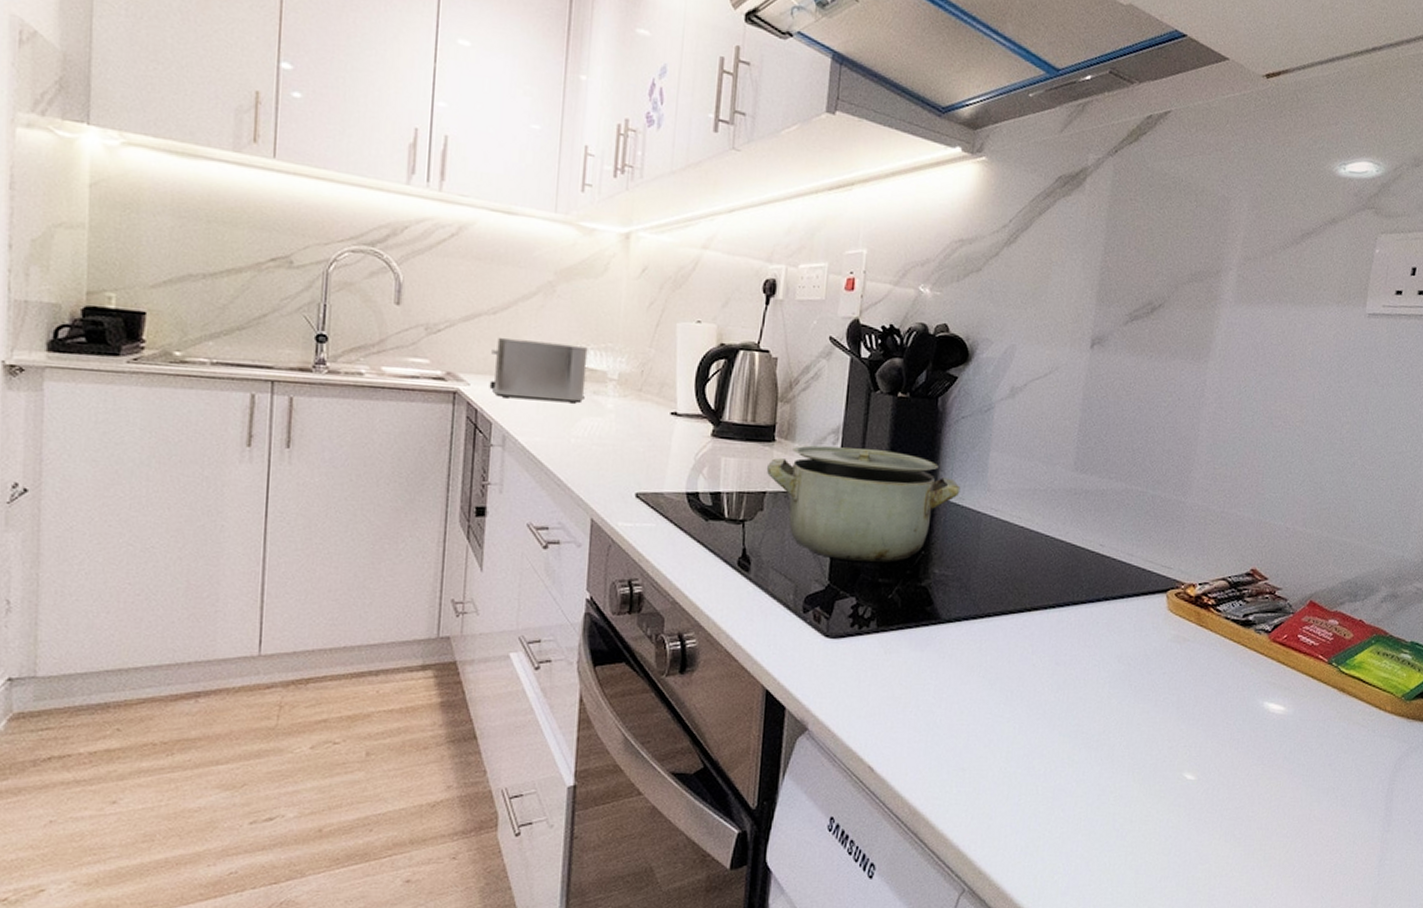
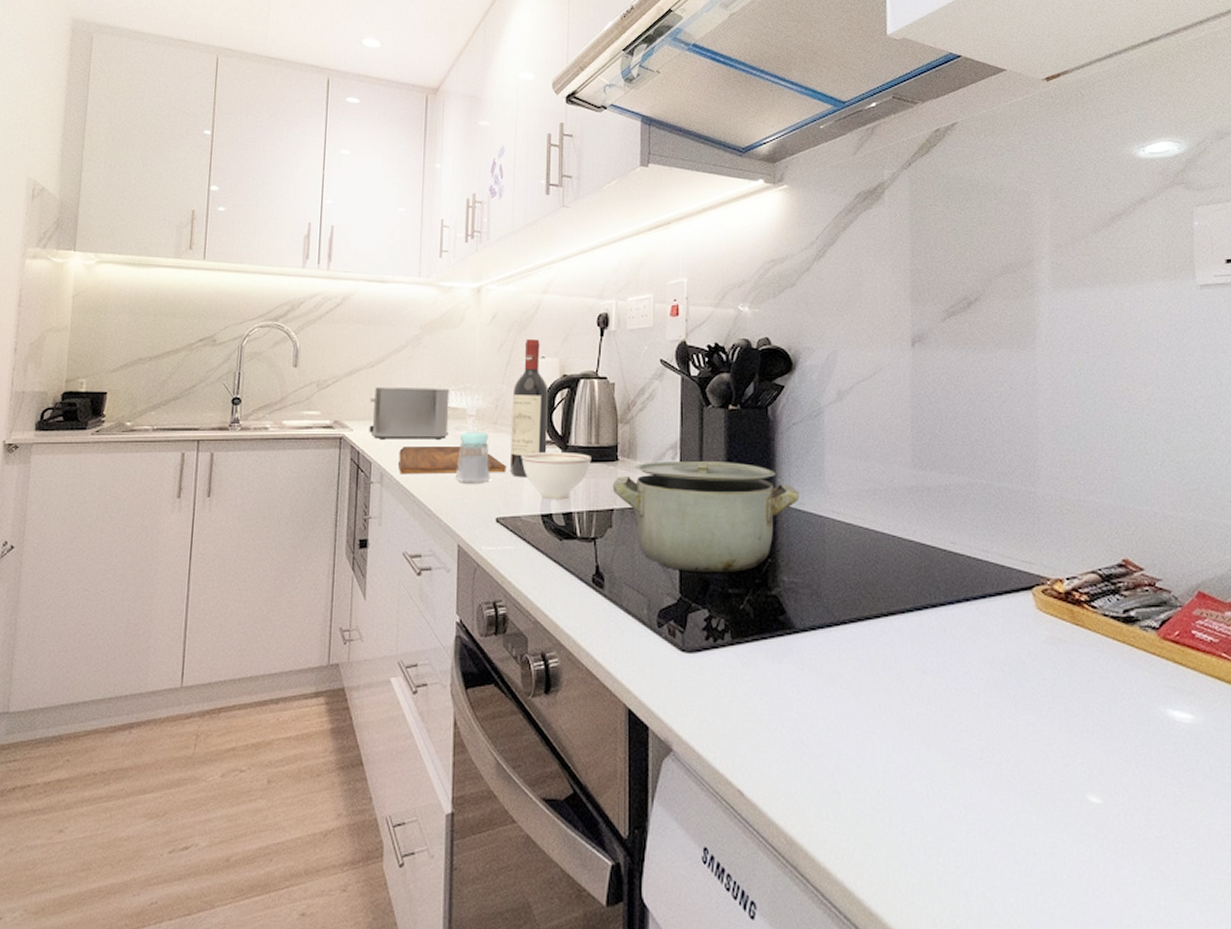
cutting board: none [524,408,650,446] -> present [398,447,506,475]
salt shaker: none [591,396,632,457] -> present [455,431,490,485]
wine bottle: none [654,300,703,452] -> present [510,339,549,478]
bowl: none [667,425,746,479] -> present [521,451,592,500]

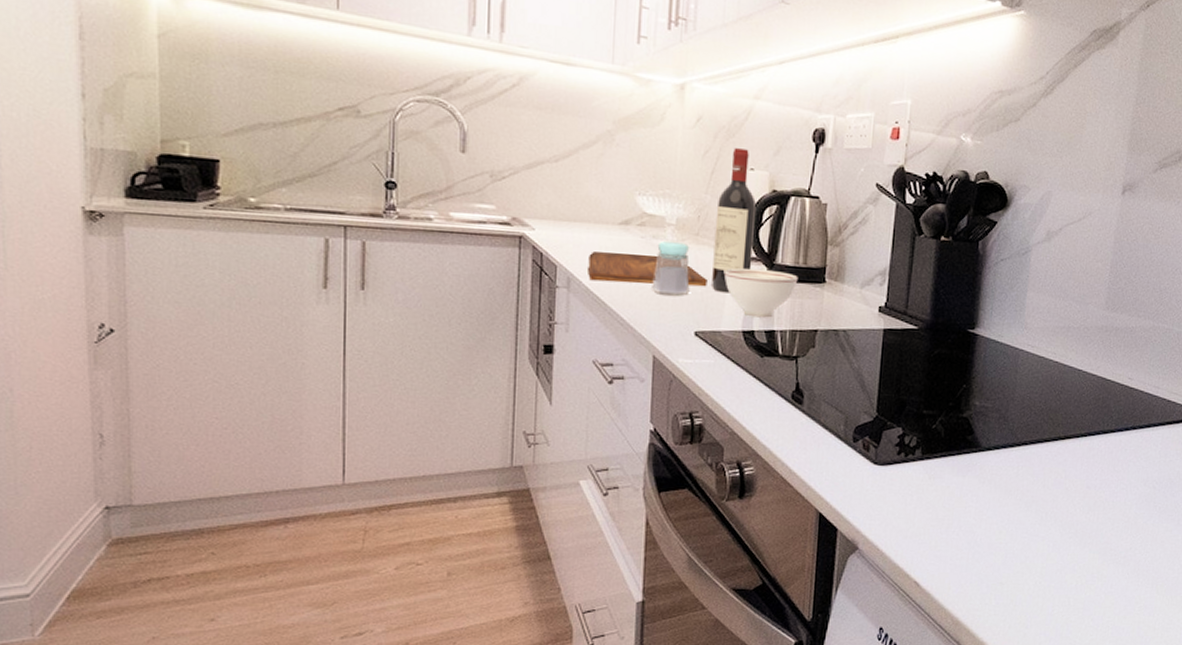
toaster: present [369,386,450,441] -> none [553,183,647,249]
saucepan: present [612,462,800,573] -> none [817,286,1000,396]

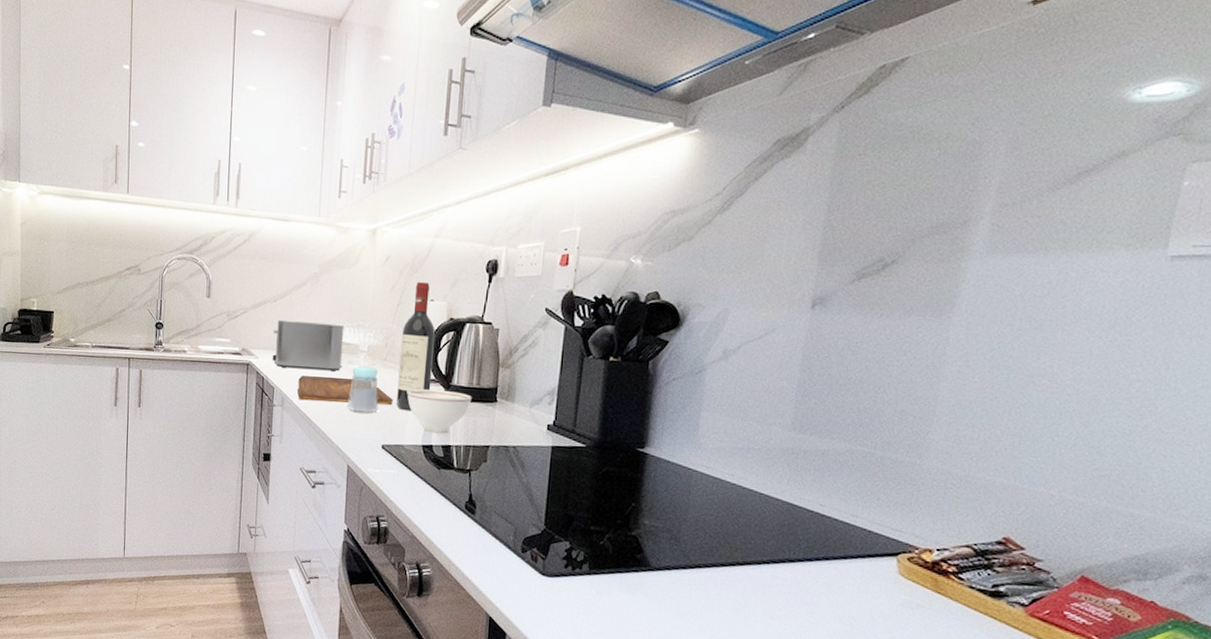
toaster: none [553,183,647,249] -> present [272,319,344,373]

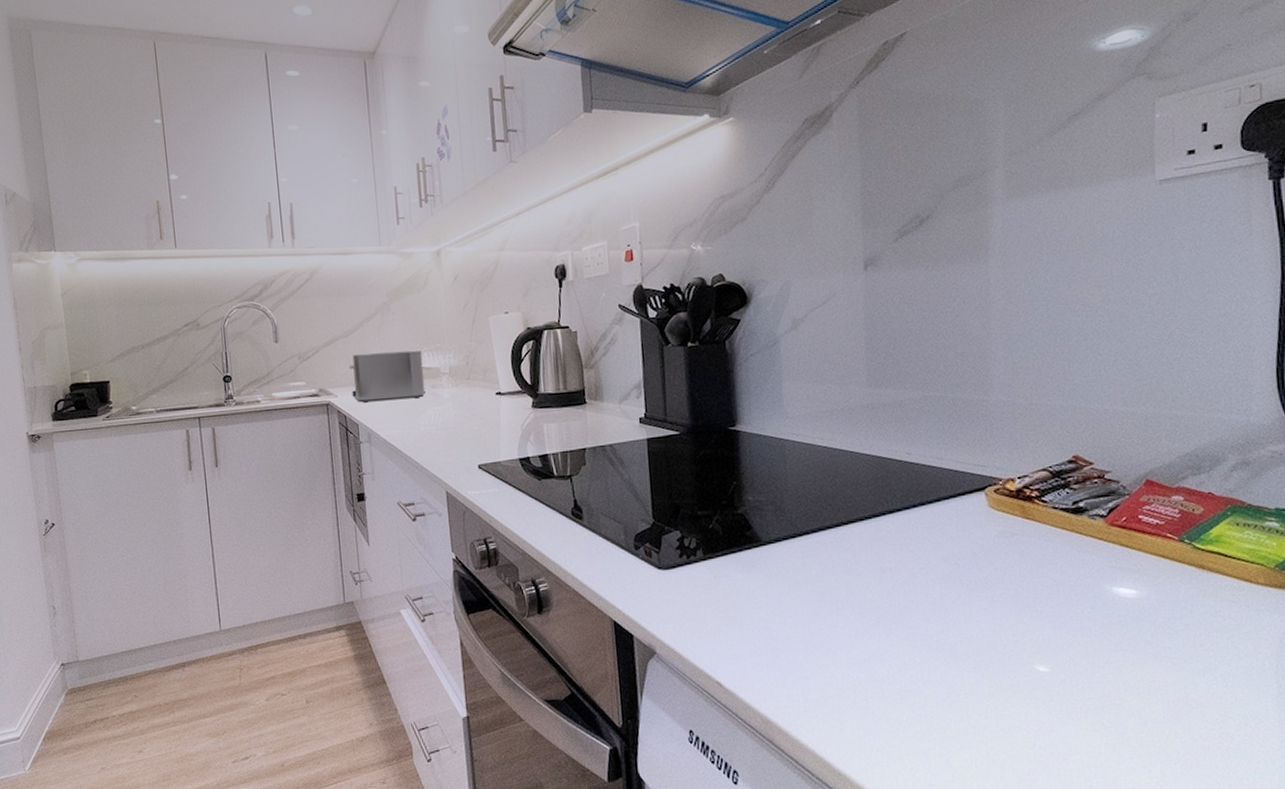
cutting board: present [297,376,393,406] -> none [382,403,483,433]
salt shaker: present [347,365,378,415] -> none [436,387,469,438]
wine bottle: present [396,282,436,411] -> none [481,296,519,427]
bowl: present [406,388,472,434] -> none [495,399,561,445]

